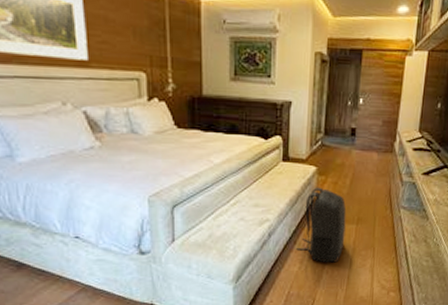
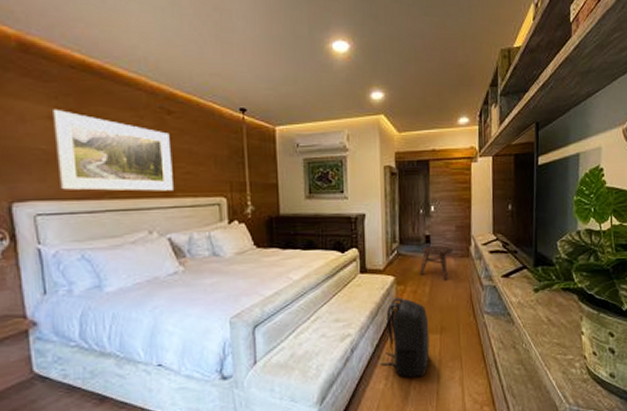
stool: none [342,139,378,175] -> present [420,245,454,281]

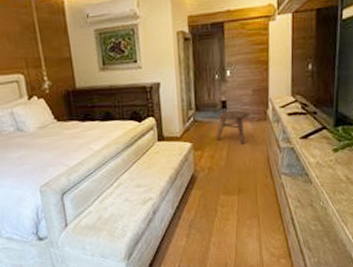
backpack: present [381,297,430,378] -> none [181,162,228,235]

